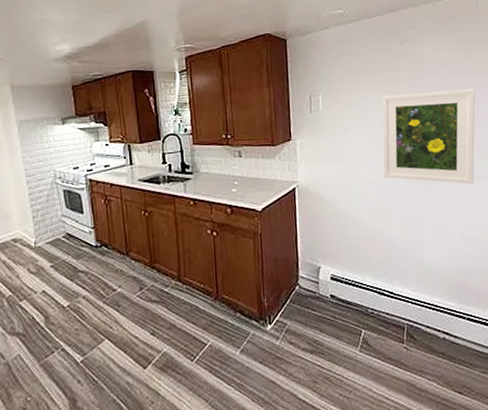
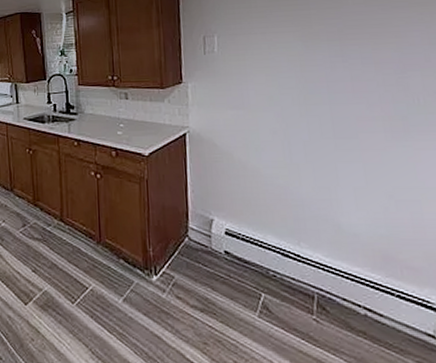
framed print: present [381,89,476,184] -> none [288,28,409,139]

